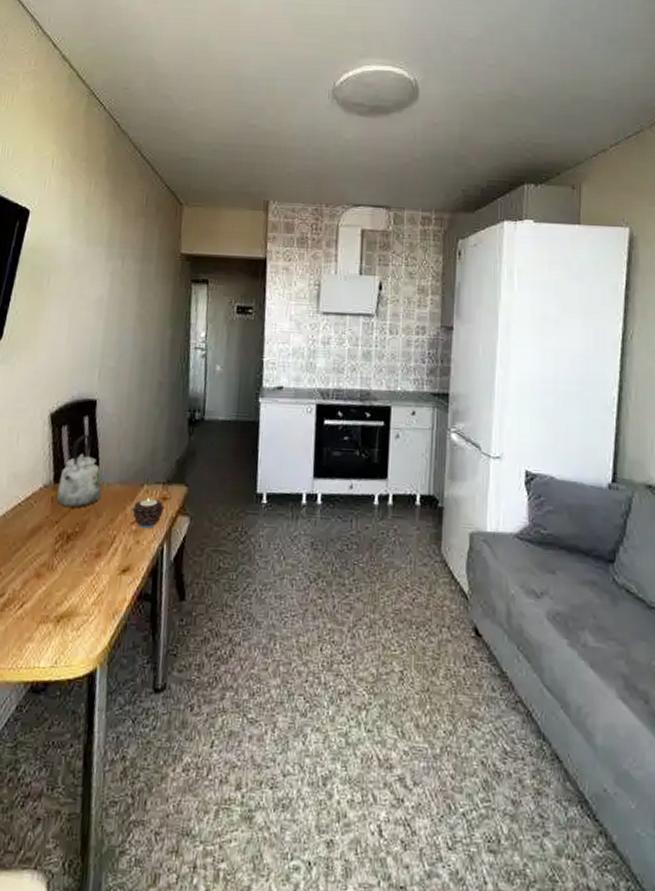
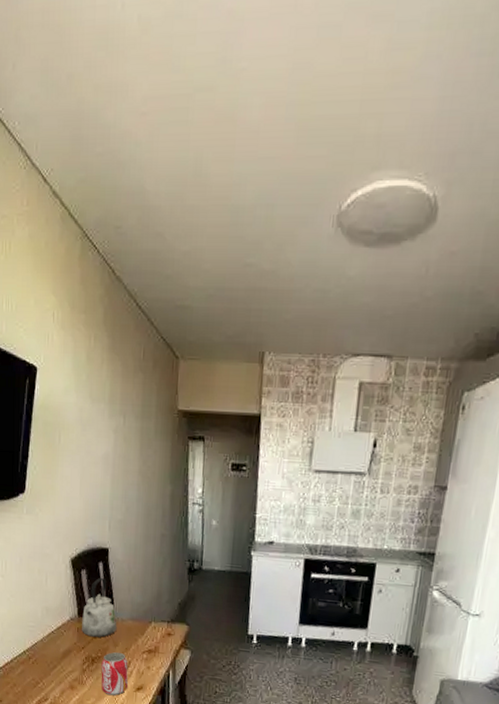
beverage can: none [77,524,113,583] -> present [101,652,128,696]
candle: present [132,498,165,529] -> none [143,633,170,658]

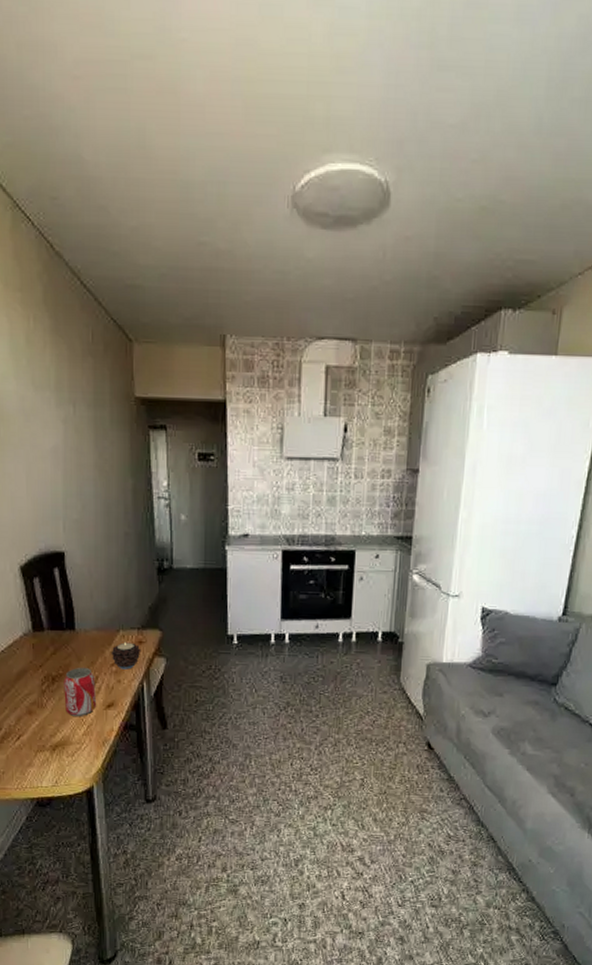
kettle: present [82,577,117,638] -> none [38,585,80,654]
candle: none [143,633,170,658] -> present [111,642,141,670]

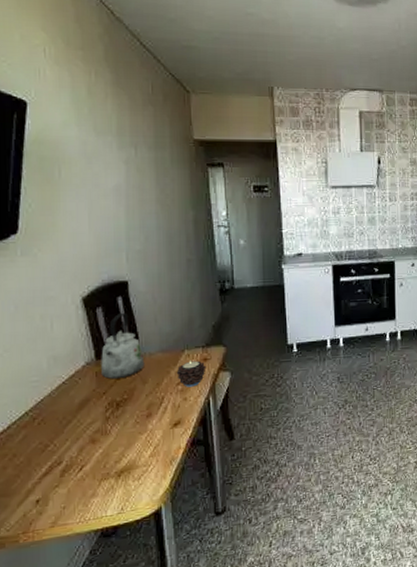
kettle: none [38,585,80,654] -> present [101,312,145,379]
beverage can: present [64,667,96,717] -> none [129,389,162,440]

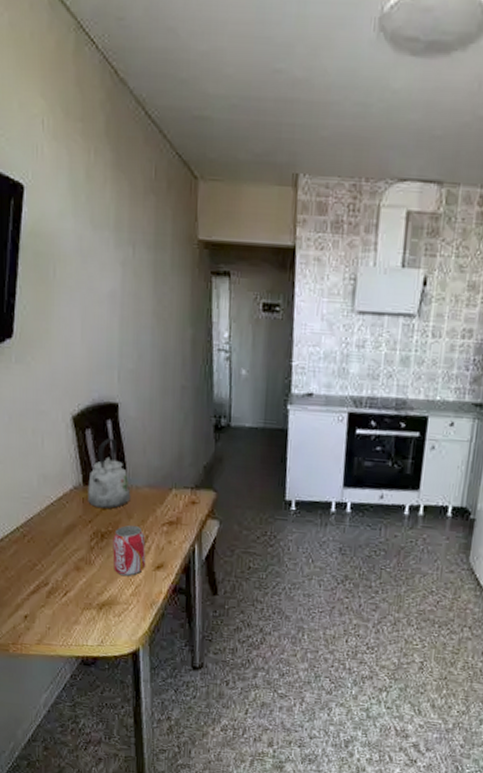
beverage can: none [129,389,162,440] -> present [113,525,146,577]
candle: present [176,360,207,387] -> none [162,502,194,531]

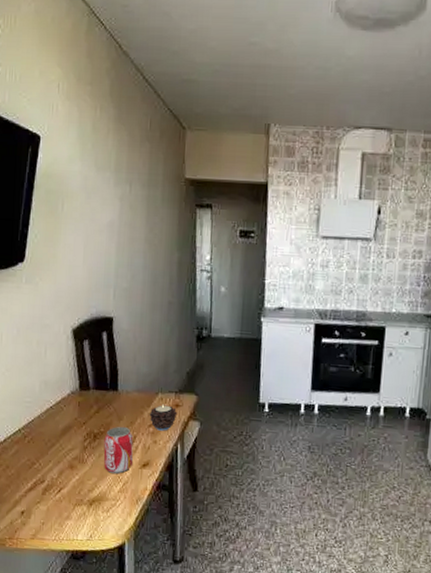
kettle: present [88,437,131,509] -> none [83,347,122,412]
candle: none [162,502,194,531] -> present [149,405,178,431]

